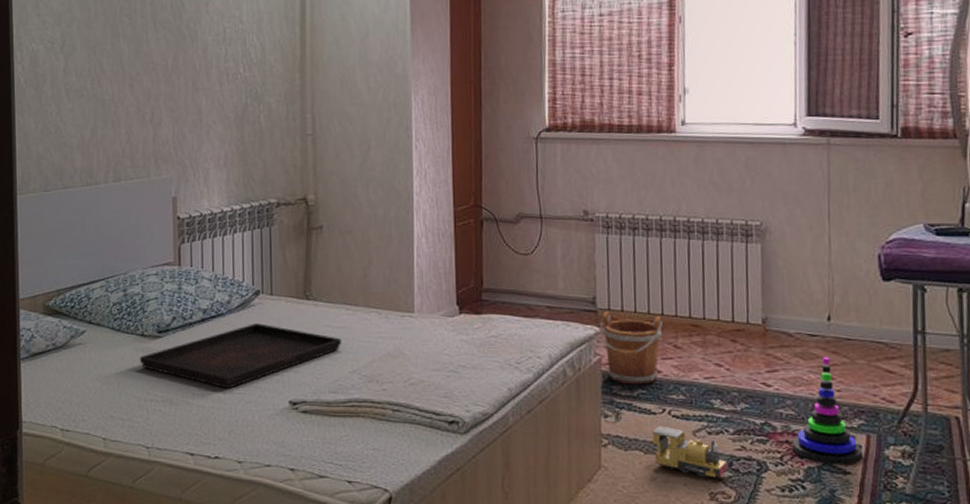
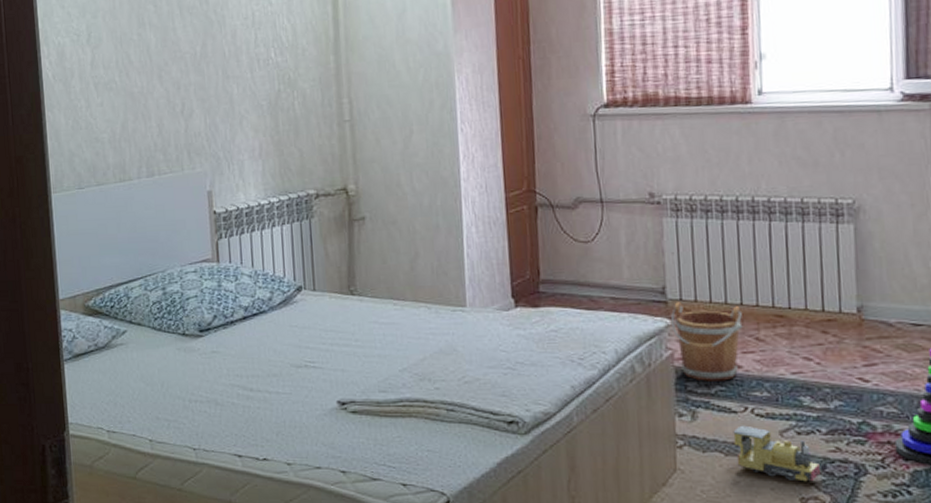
serving tray: present [139,323,342,389] -> none [181,320,391,389]

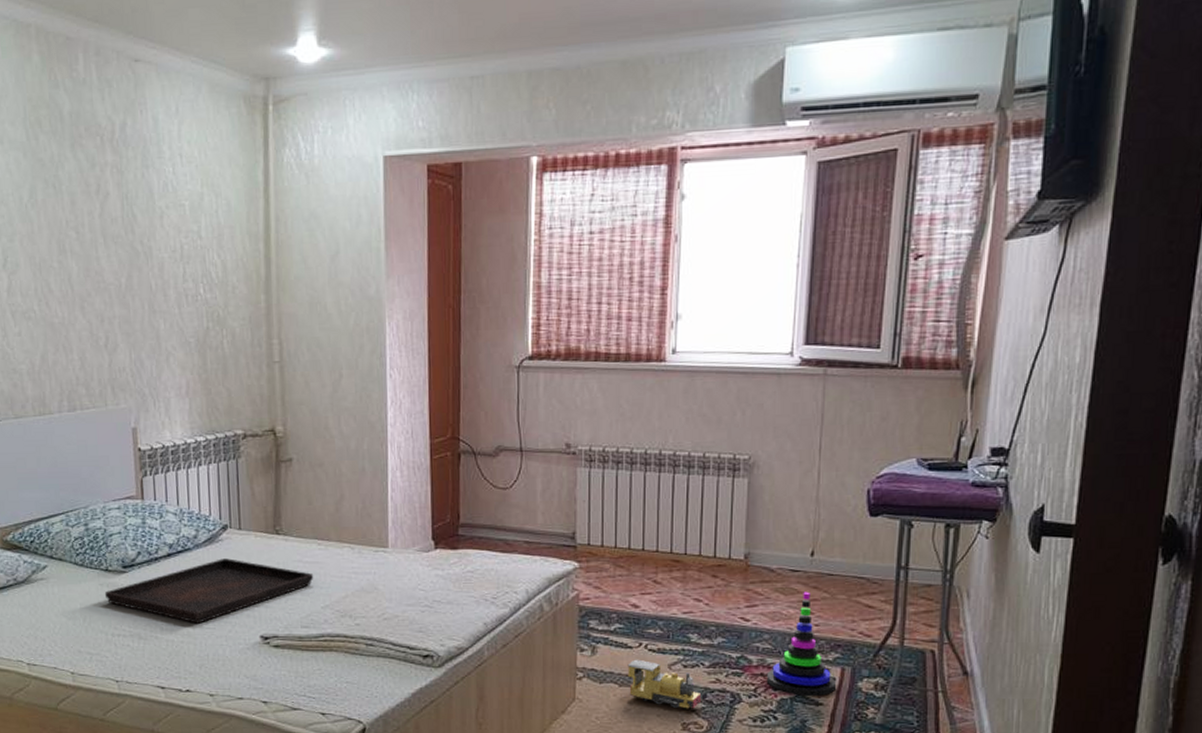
serving tray: none [181,320,391,389] -> present [104,558,314,624]
bucket: present [670,302,743,381] -> none [578,546,643,620]

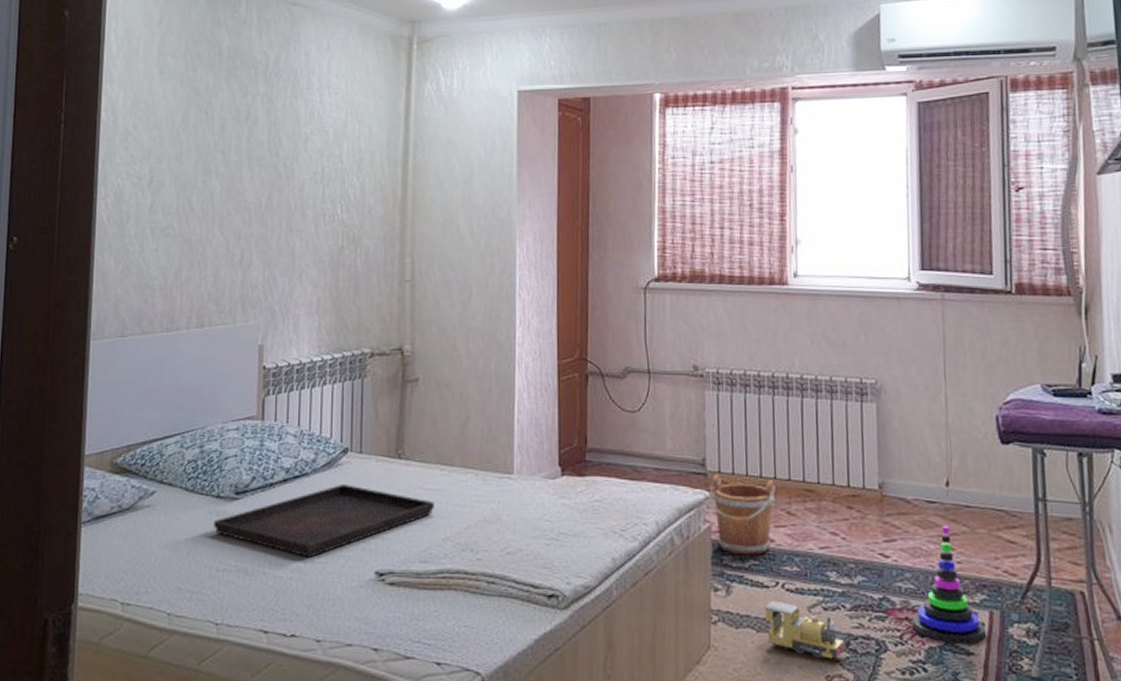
bucket: none [578,546,643,620] -> present [709,474,776,555]

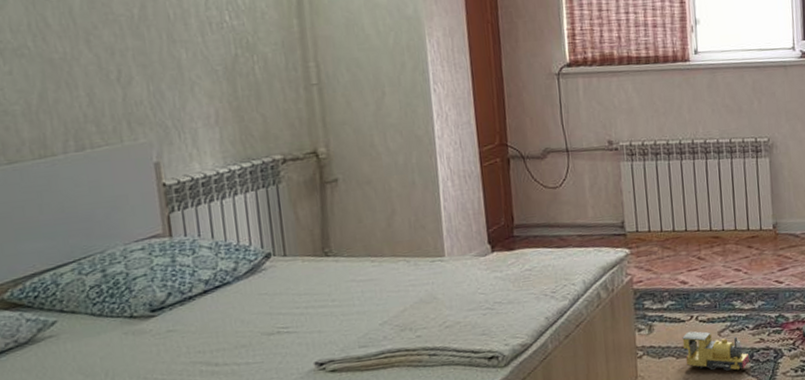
serving tray: present [213,484,435,557] -> none [129,287,370,360]
bucket: present [709,474,776,555] -> none [629,232,688,299]

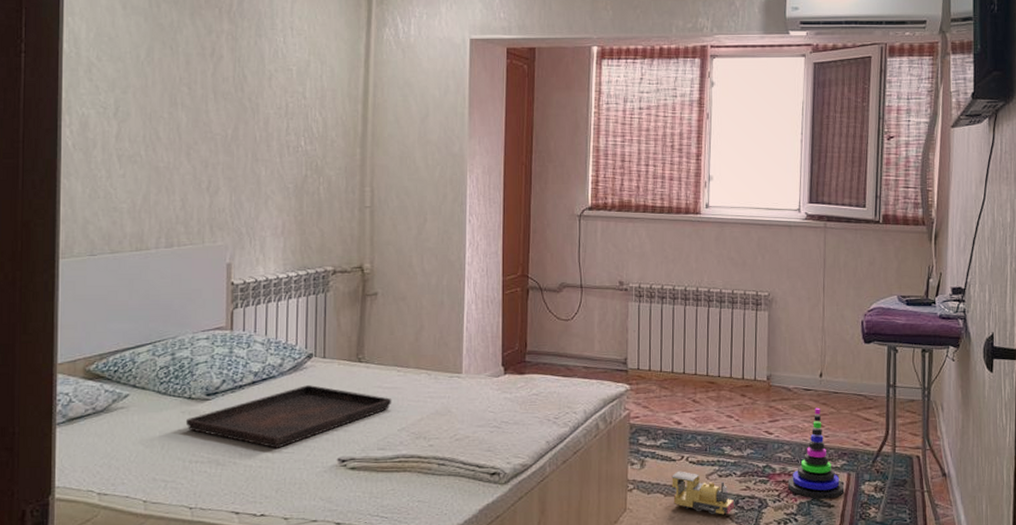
serving tray: none [129,287,370,360] -> present [185,385,392,449]

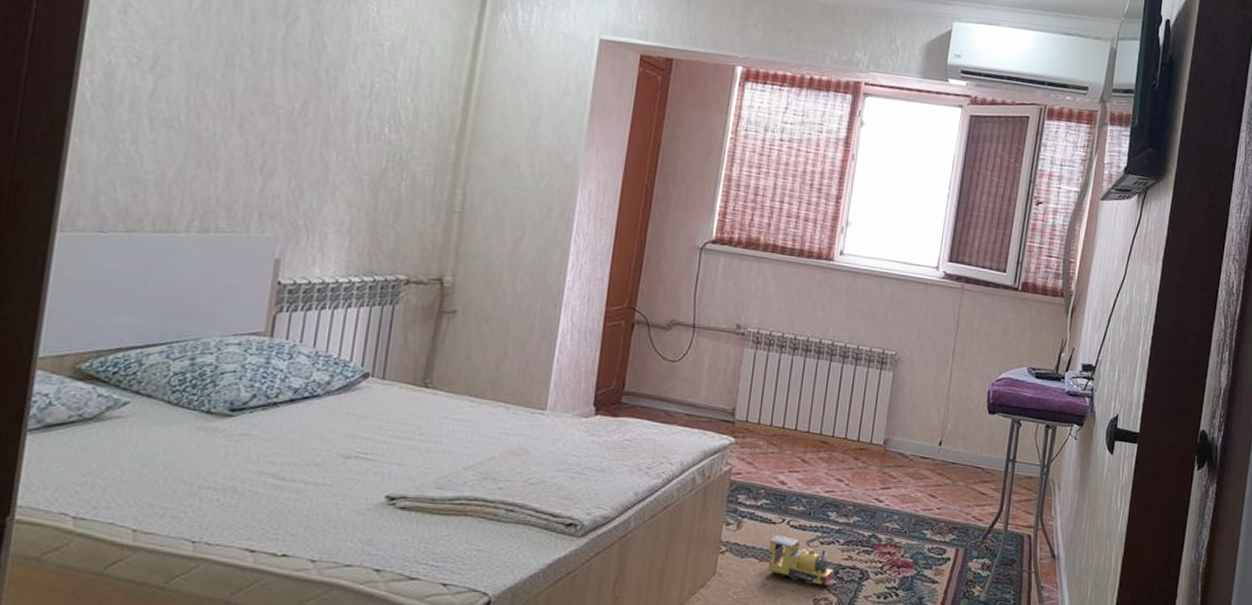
serving tray: present [185,385,392,449] -> none [199,408,460,479]
stacking toy: present [787,407,844,499] -> none [892,477,950,574]

